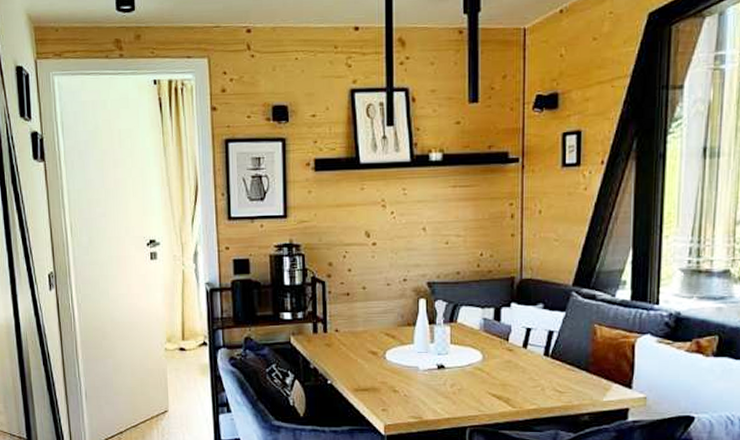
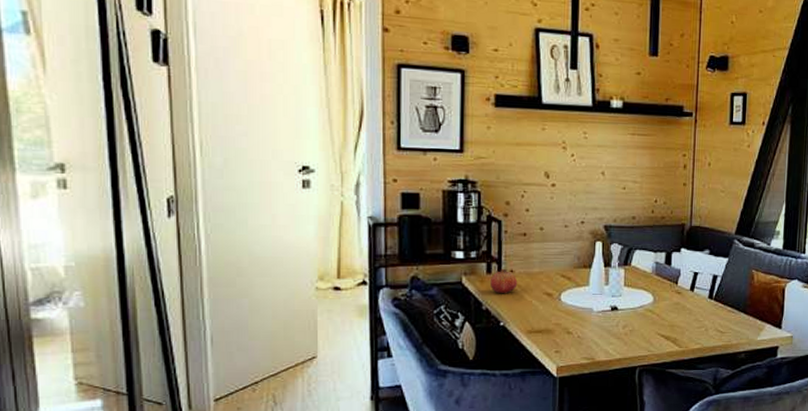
fruit: none [317,329,343,353] -> present [490,269,518,294]

